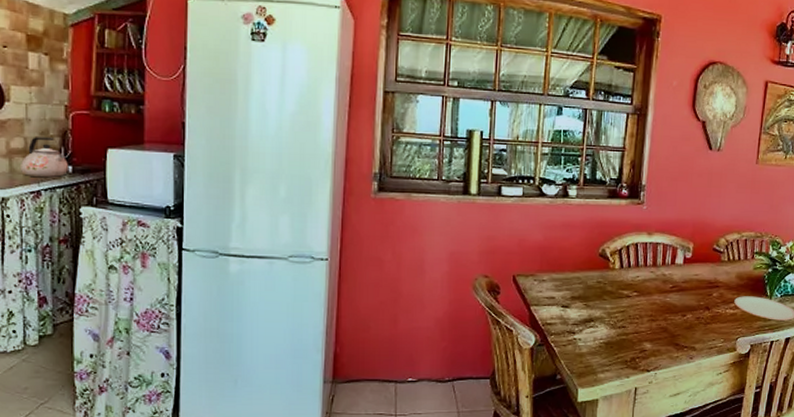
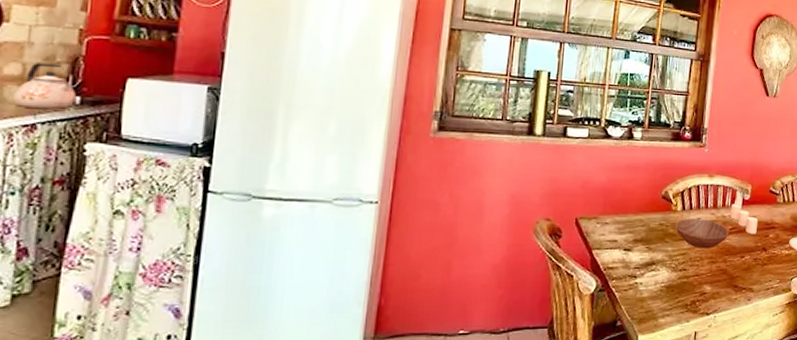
bowl: none [614,276,670,306] -> present [675,218,729,248]
candle: none [671,262,701,293] -> present [730,204,759,234]

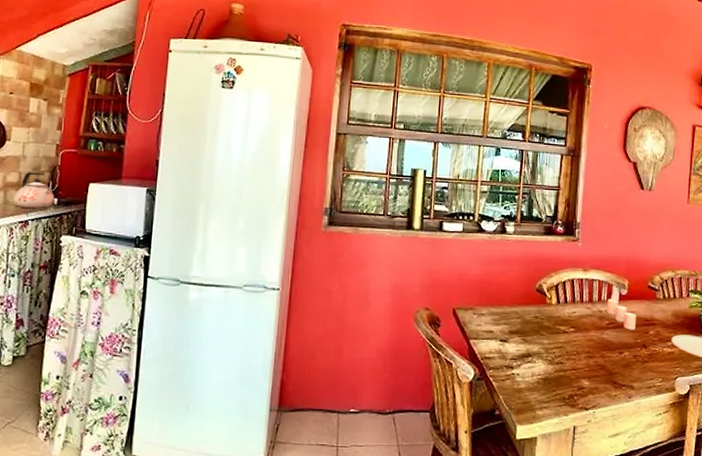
bowl: present [675,218,729,248] -> none [551,312,607,342]

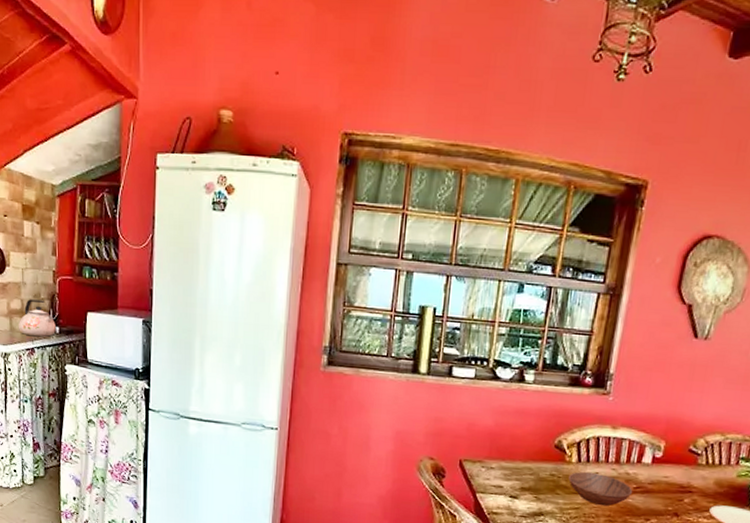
bowl: none [551,312,607,342] -> present [568,472,633,506]
candle: present [607,298,637,330] -> none [635,460,671,497]

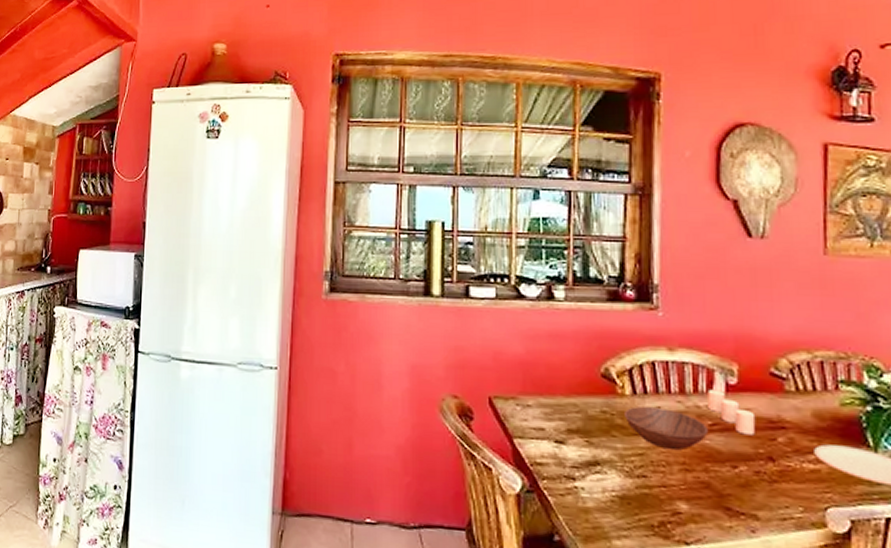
kettle: present [18,299,56,338] -> none [10,240,47,279]
candle: none [635,460,671,497] -> present [708,389,756,436]

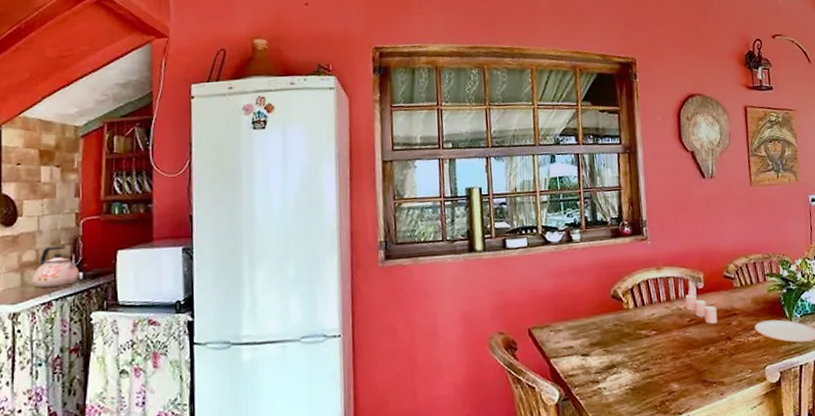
kettle: none [10,240,47,279] -> present [31,246,79,289]
bowl: present [625,406,709,450] -> none [630,314,688,345]

